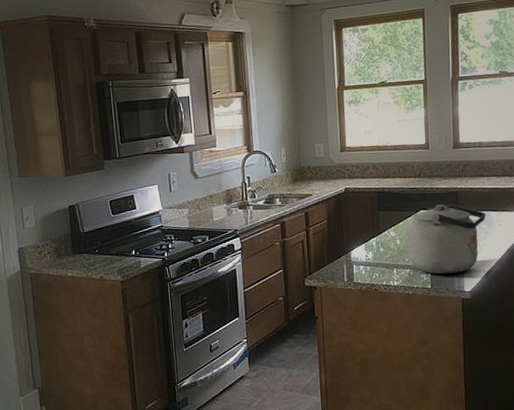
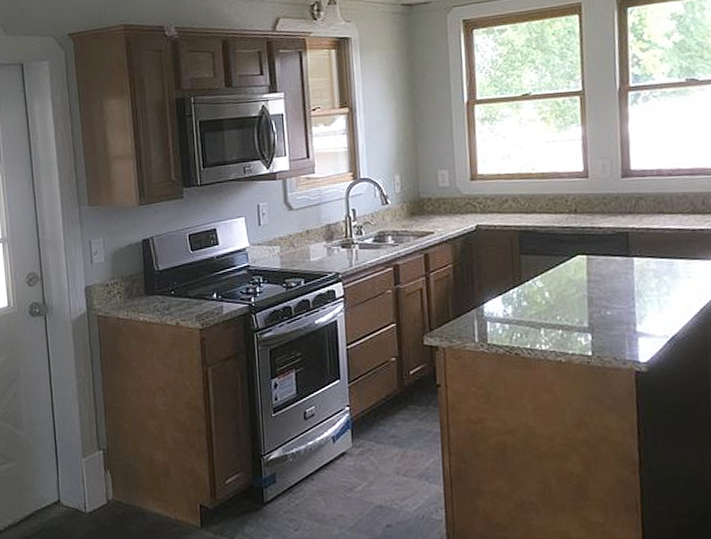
kettle: present [407,204,486,274] -> none [559,248,669,339]

